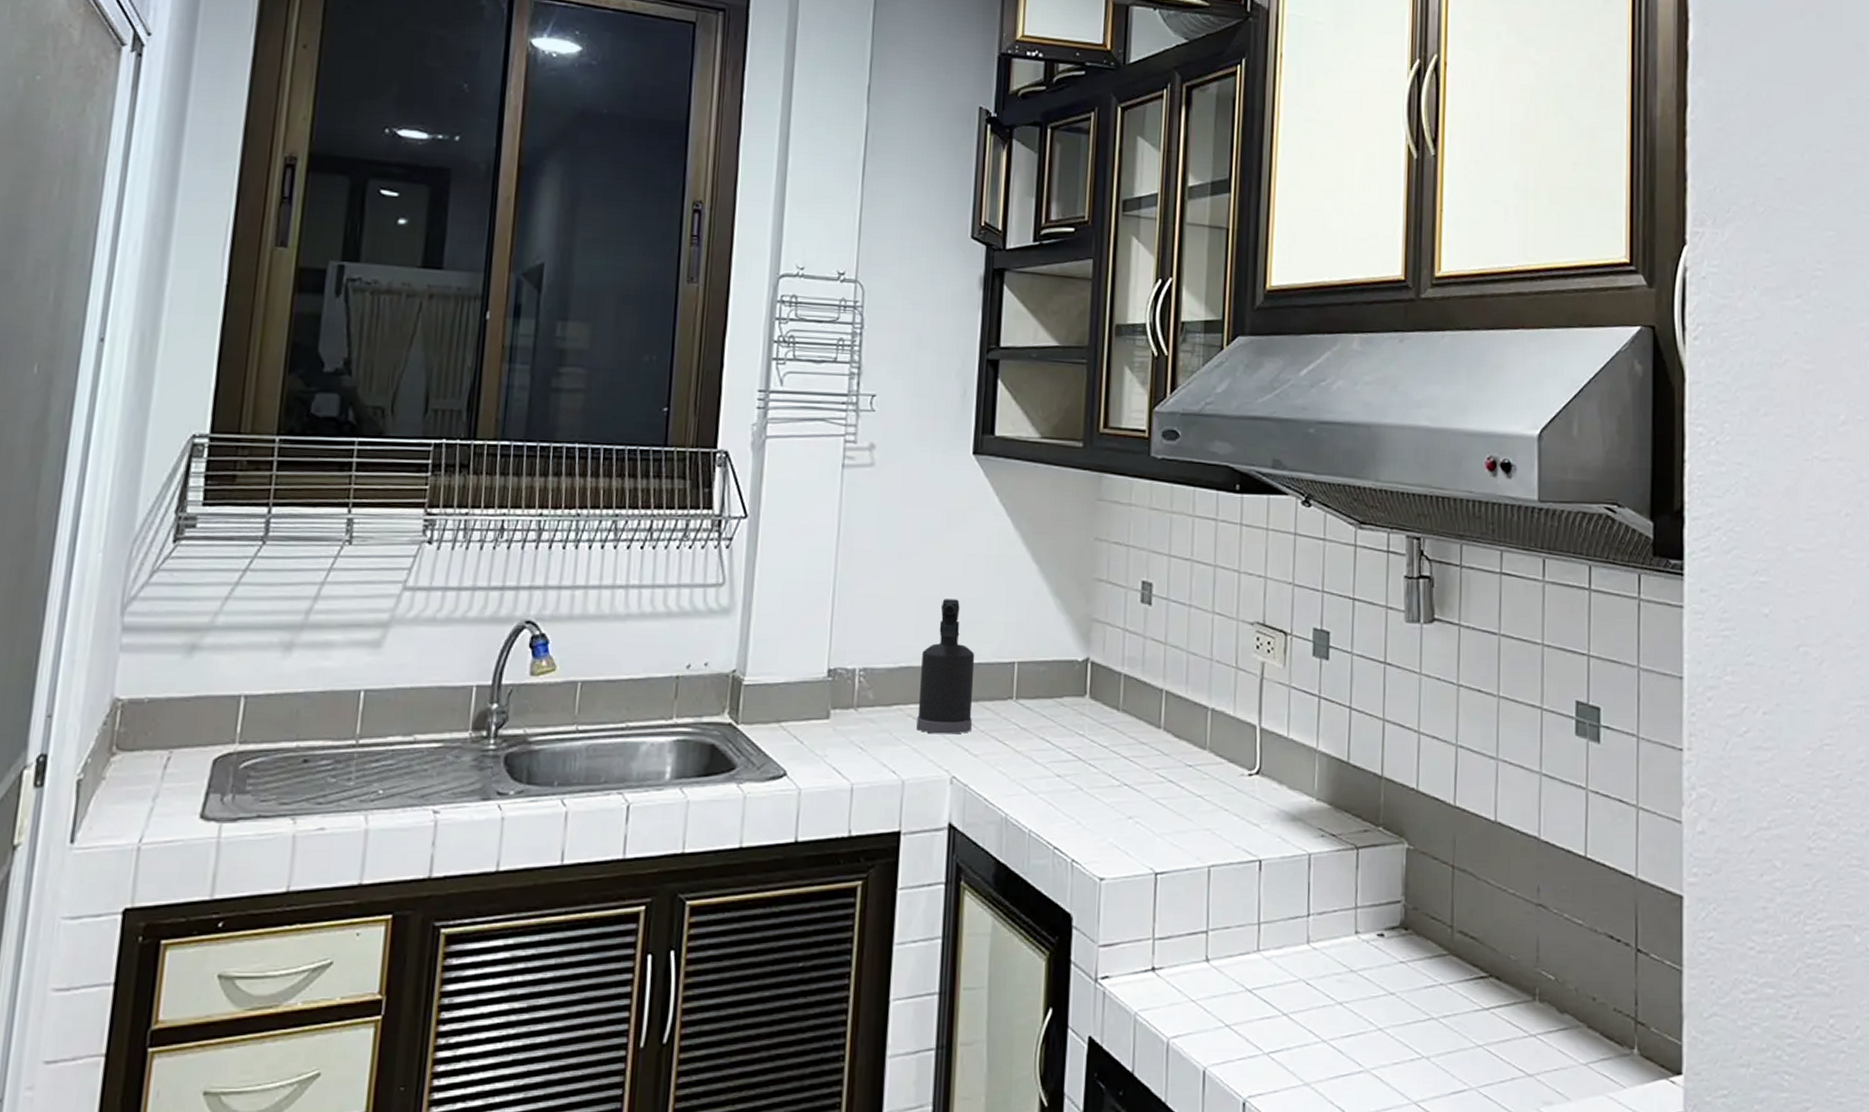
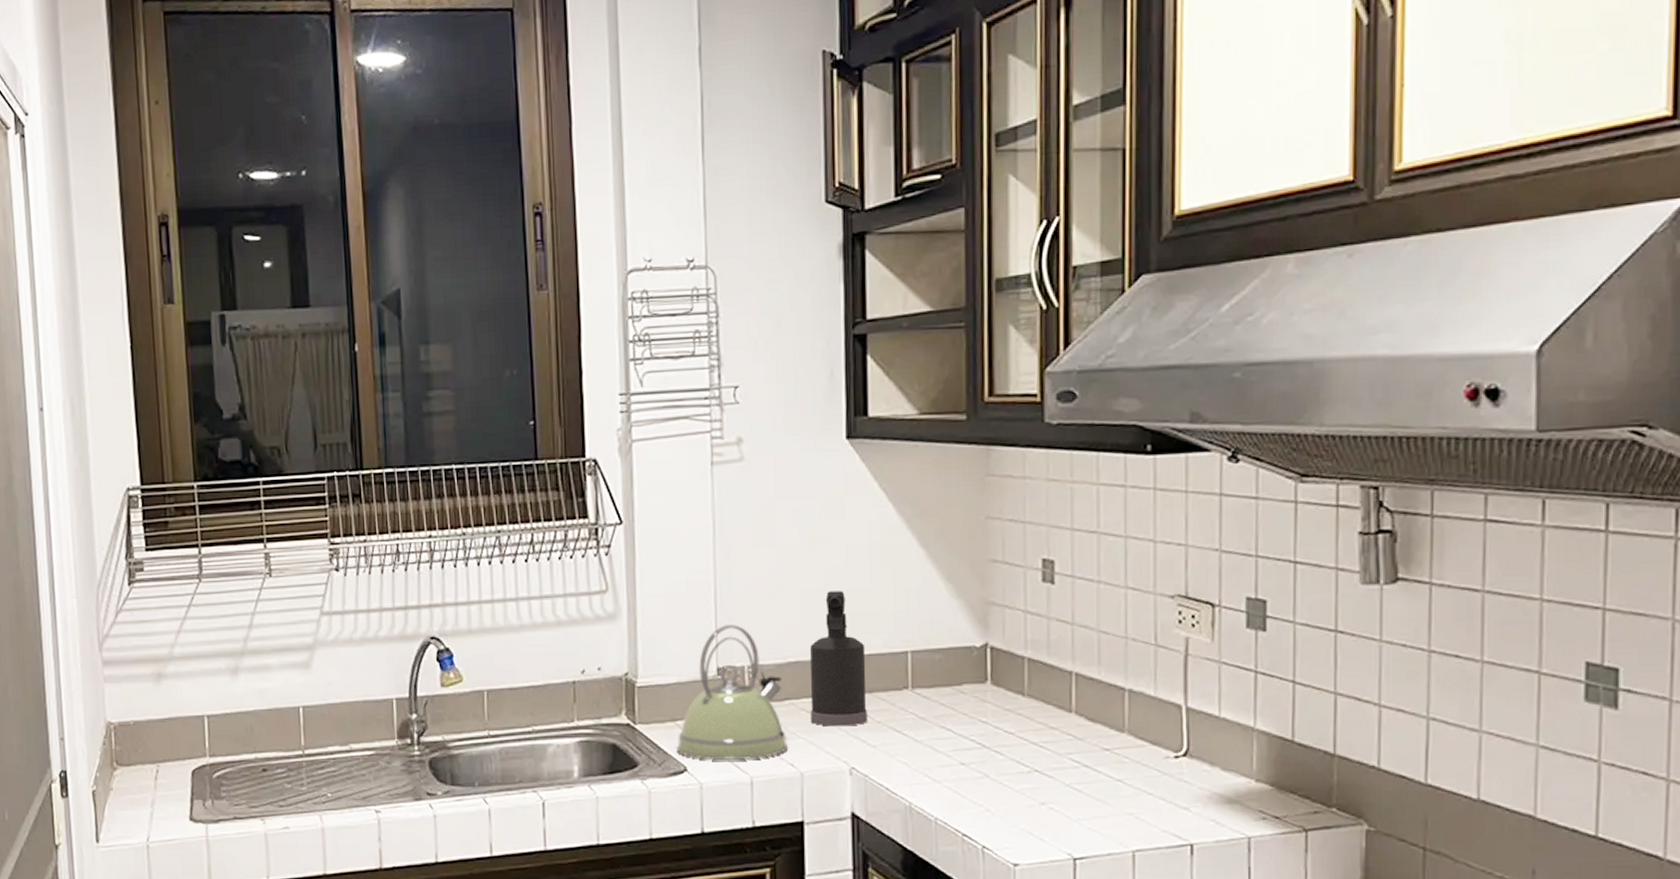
kettle: none [778,626,893,765] -> present [677,625,788,760]

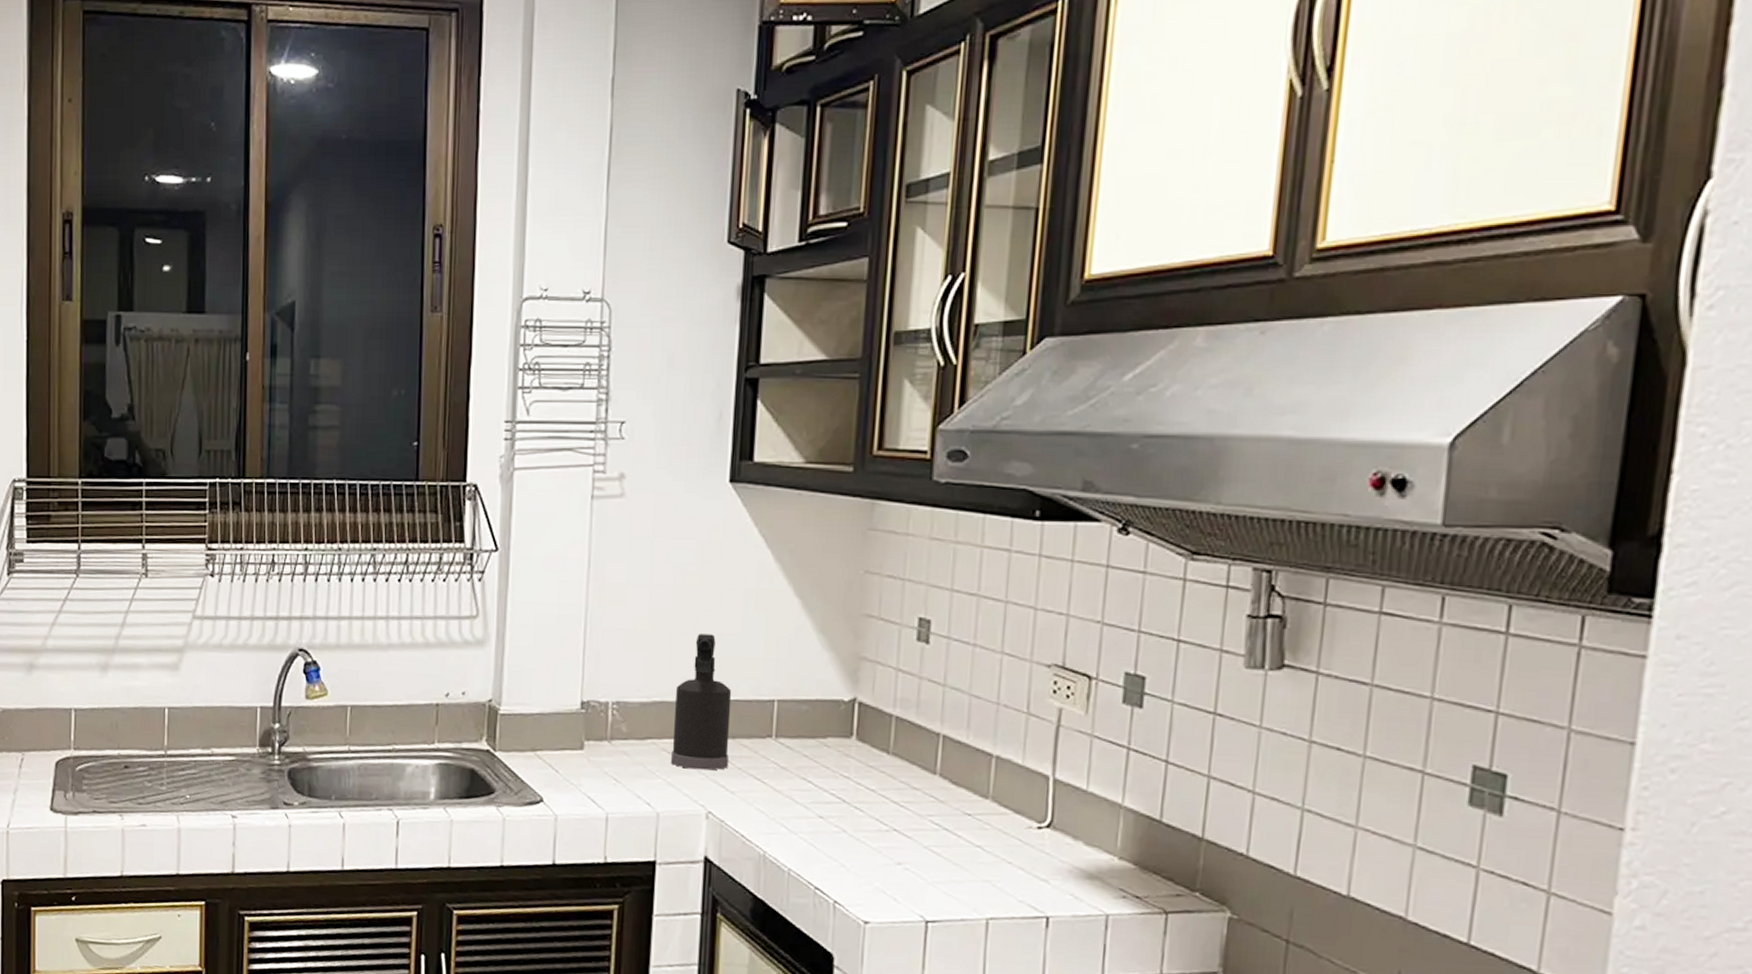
kettle: present [677,625,788,760] -> none [535,659,646,796]

